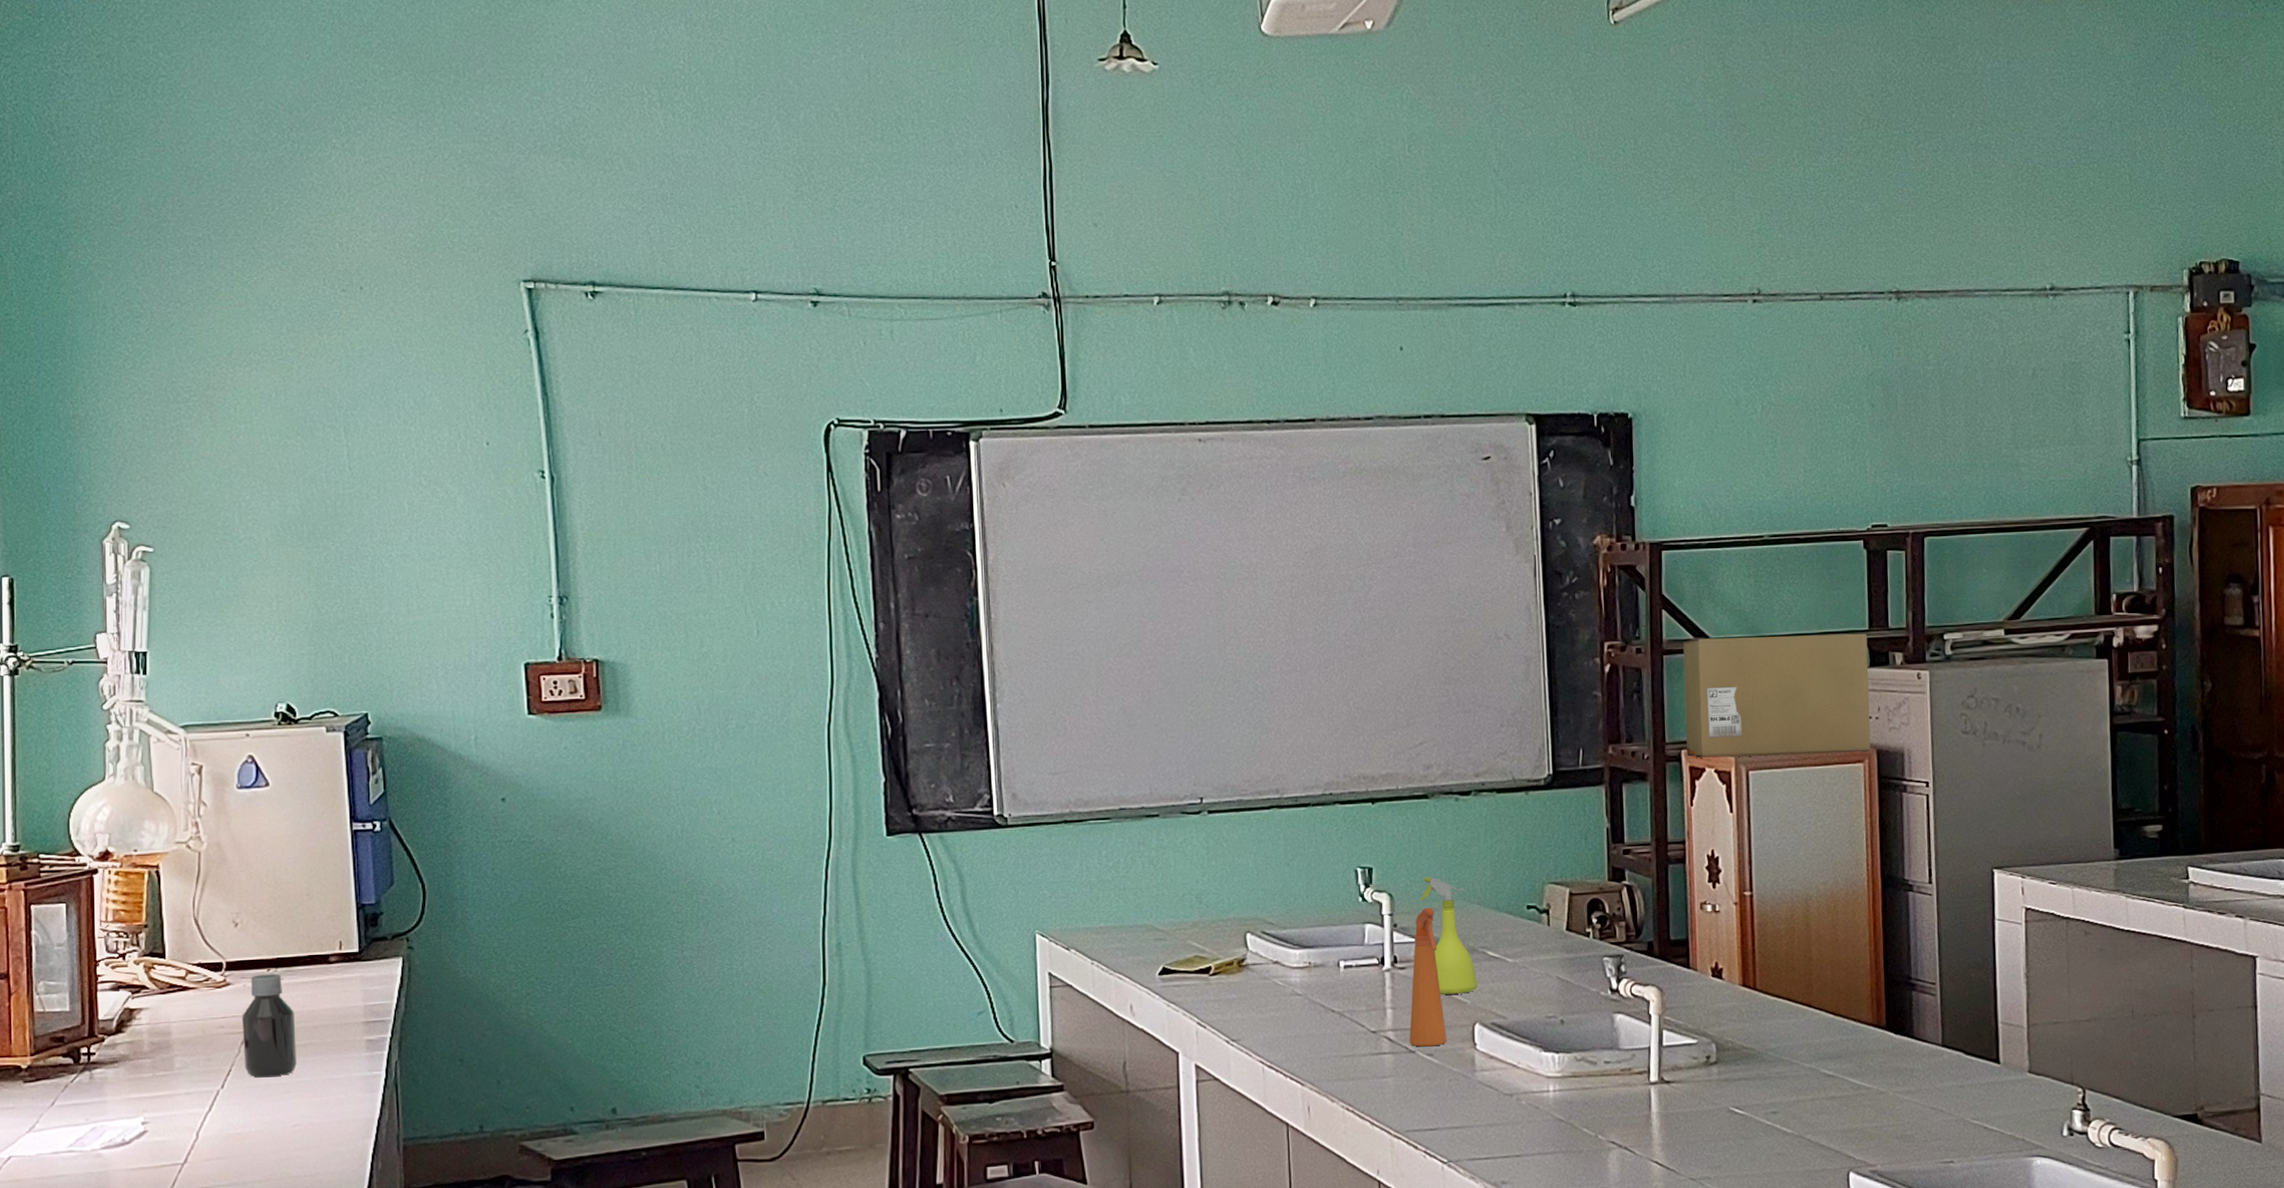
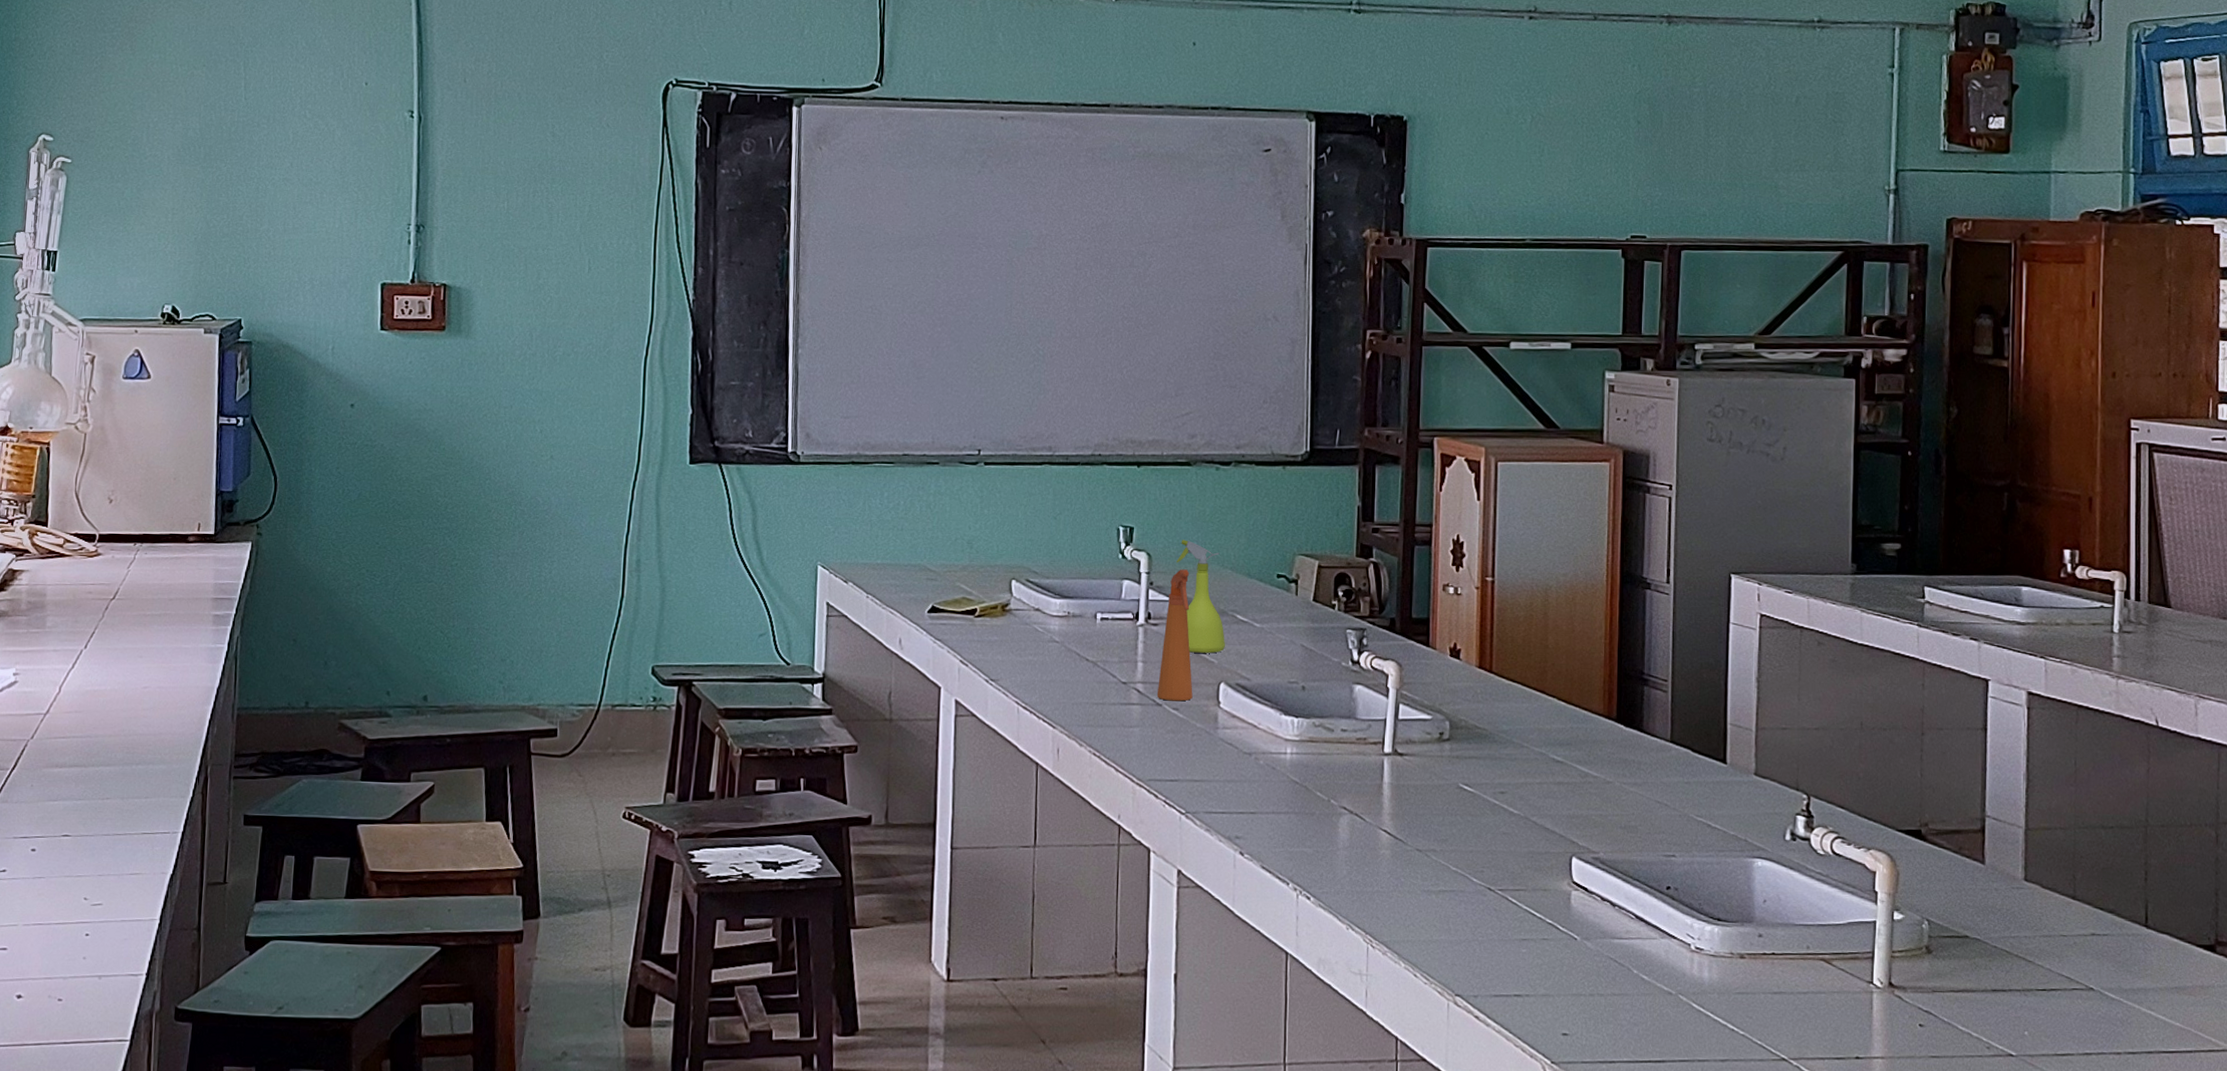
bottle: present [242,974,297,1078] -> none [106,548,154,642]
box: present [1683,634,1871,758] -> none [1439,333,1620,452]

